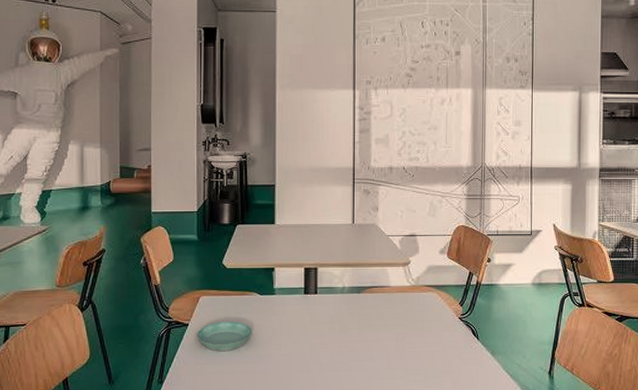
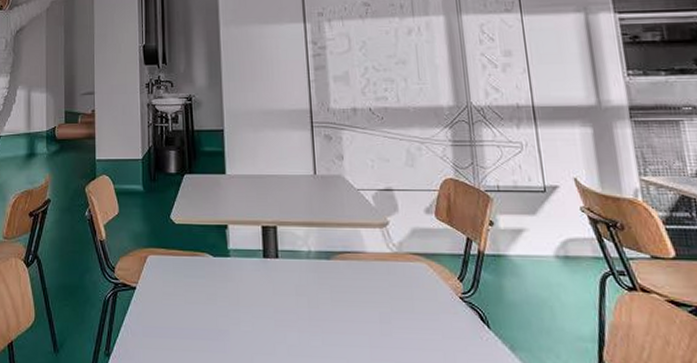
saucer: present [196,321,252,351] -> none [144,286,206,322]

